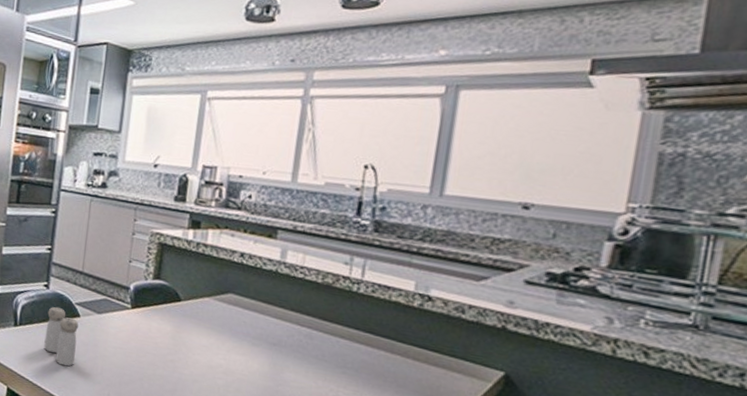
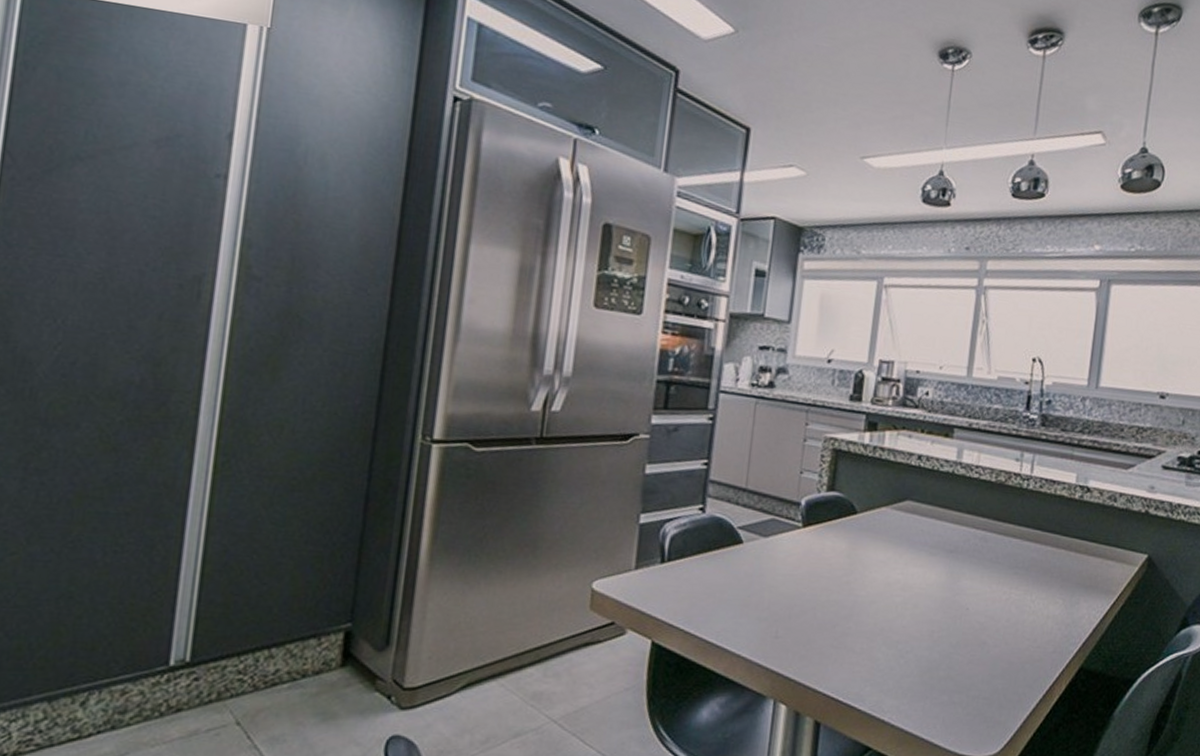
salt and pepper shaker: present [44,306,79,367] -> none [698,533,741,605]

